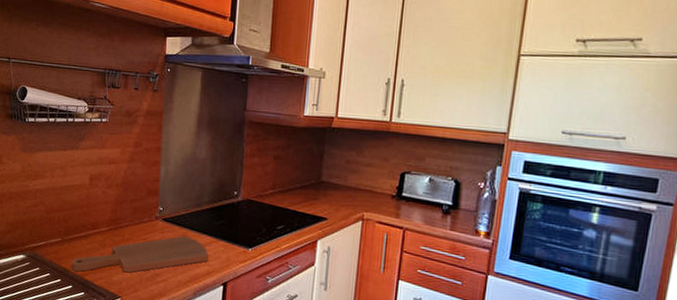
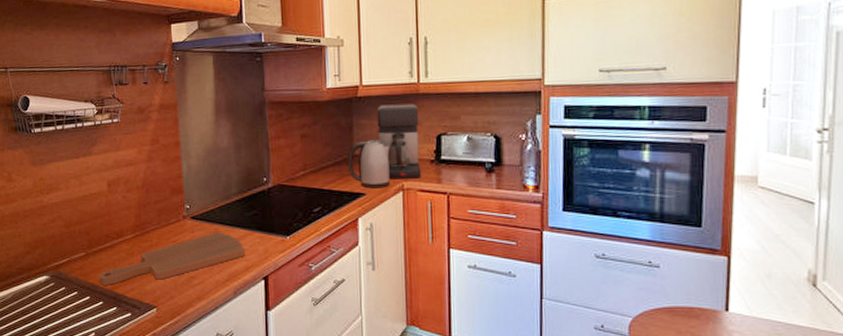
kettle: none [314,169,356,216] -> present [347,140,390,189]
coffee maker: none [346,138,387,211] -> present [376,103,422,180]

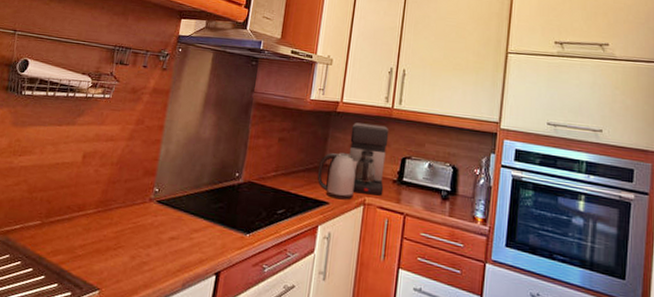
cutting board: present [99,232,245,286] -> none [47,219,203,261]

